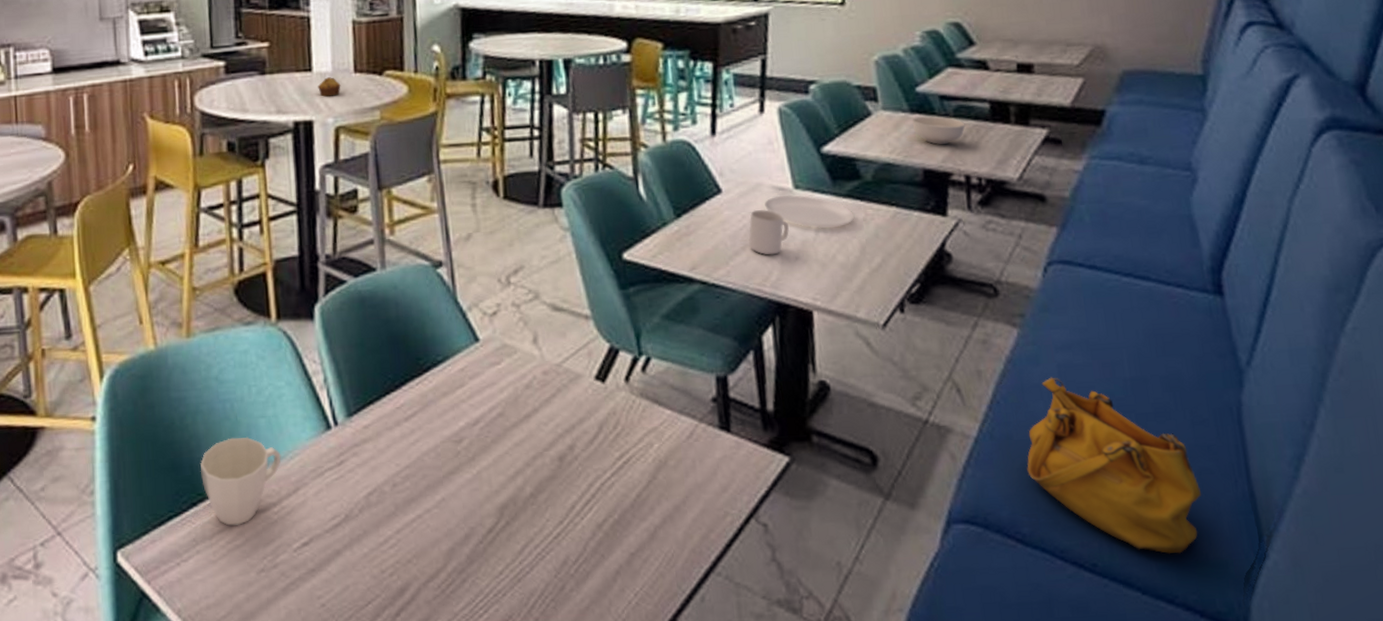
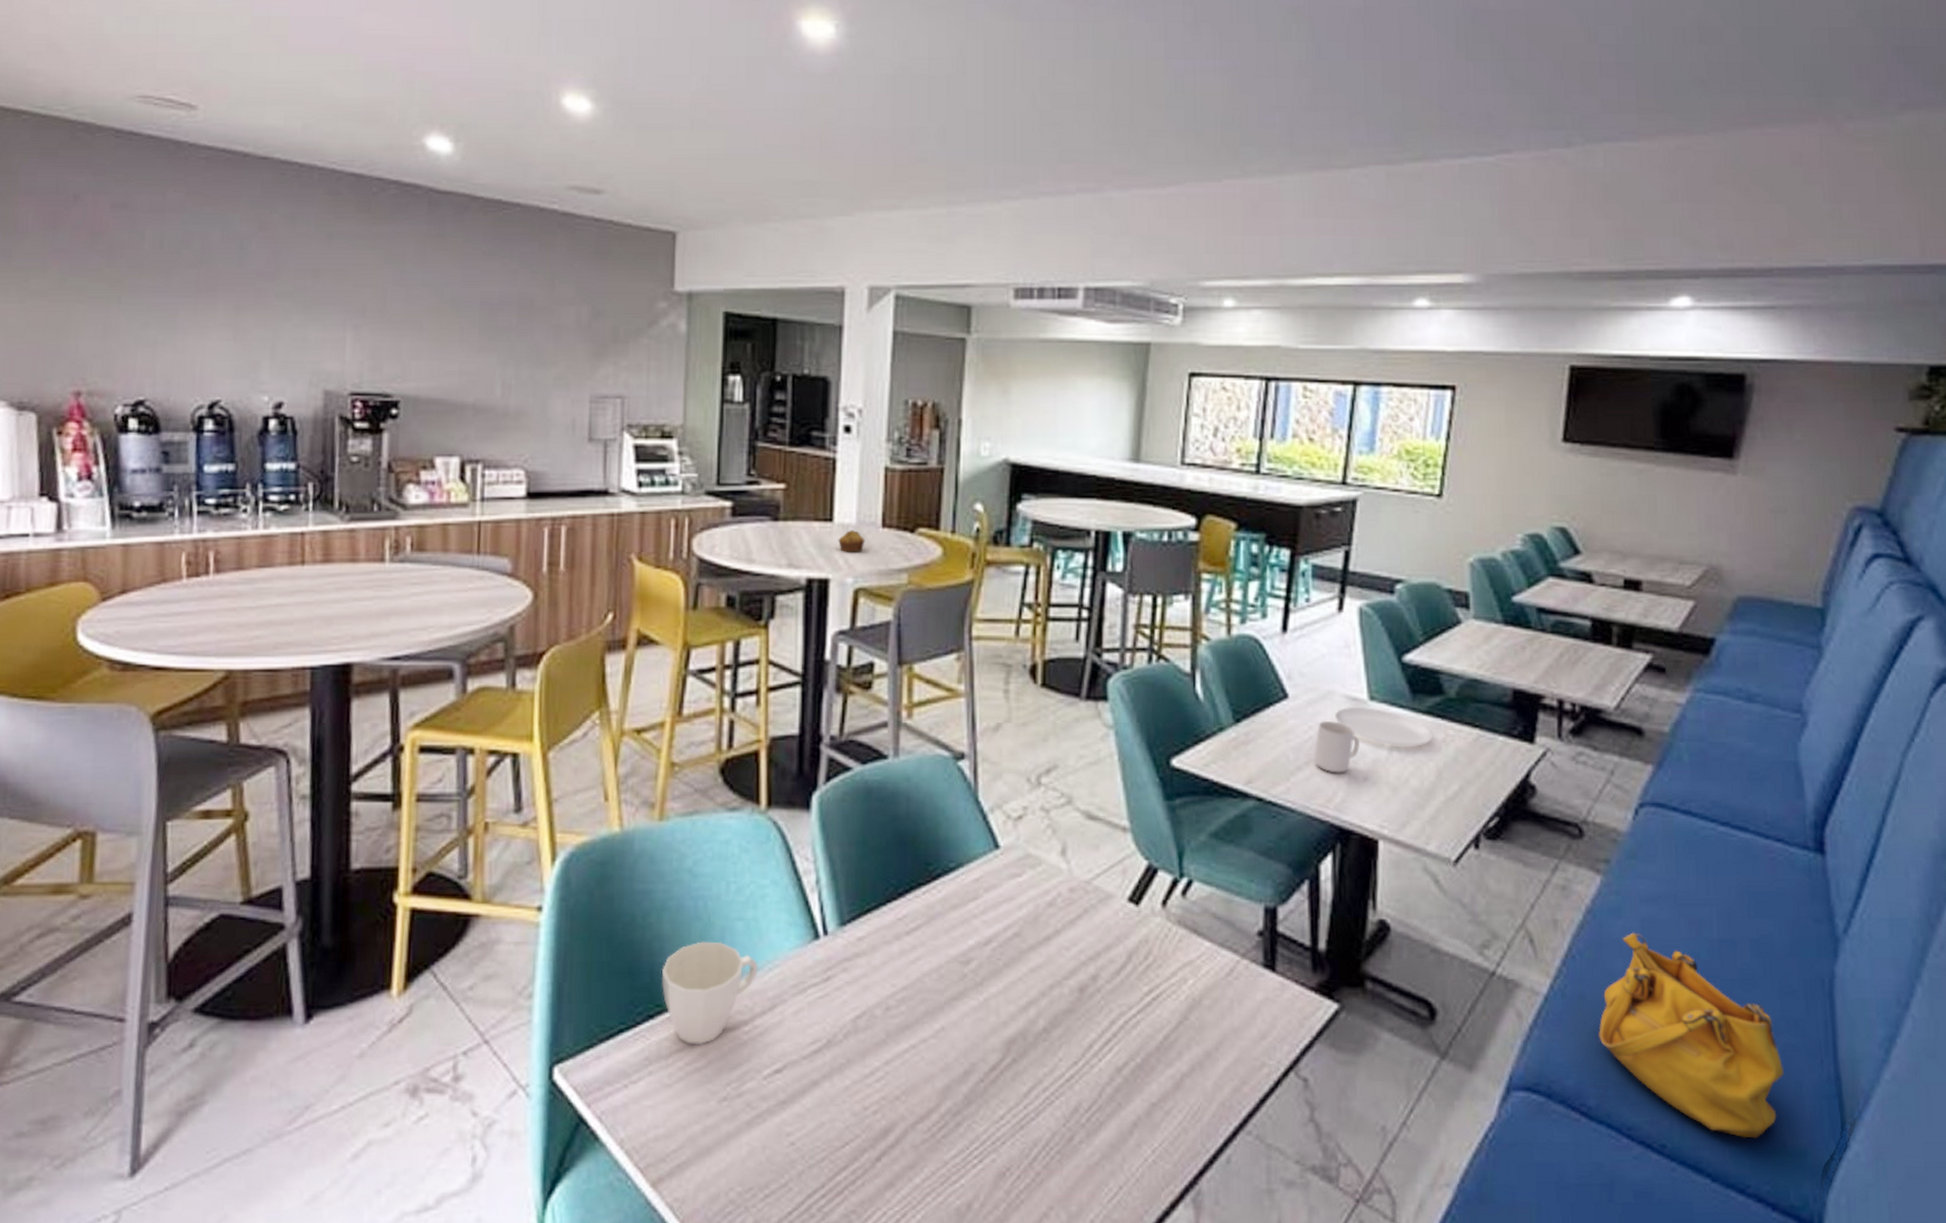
bowl: present [912,116,966,145] -> none [1505,630,1563,664]

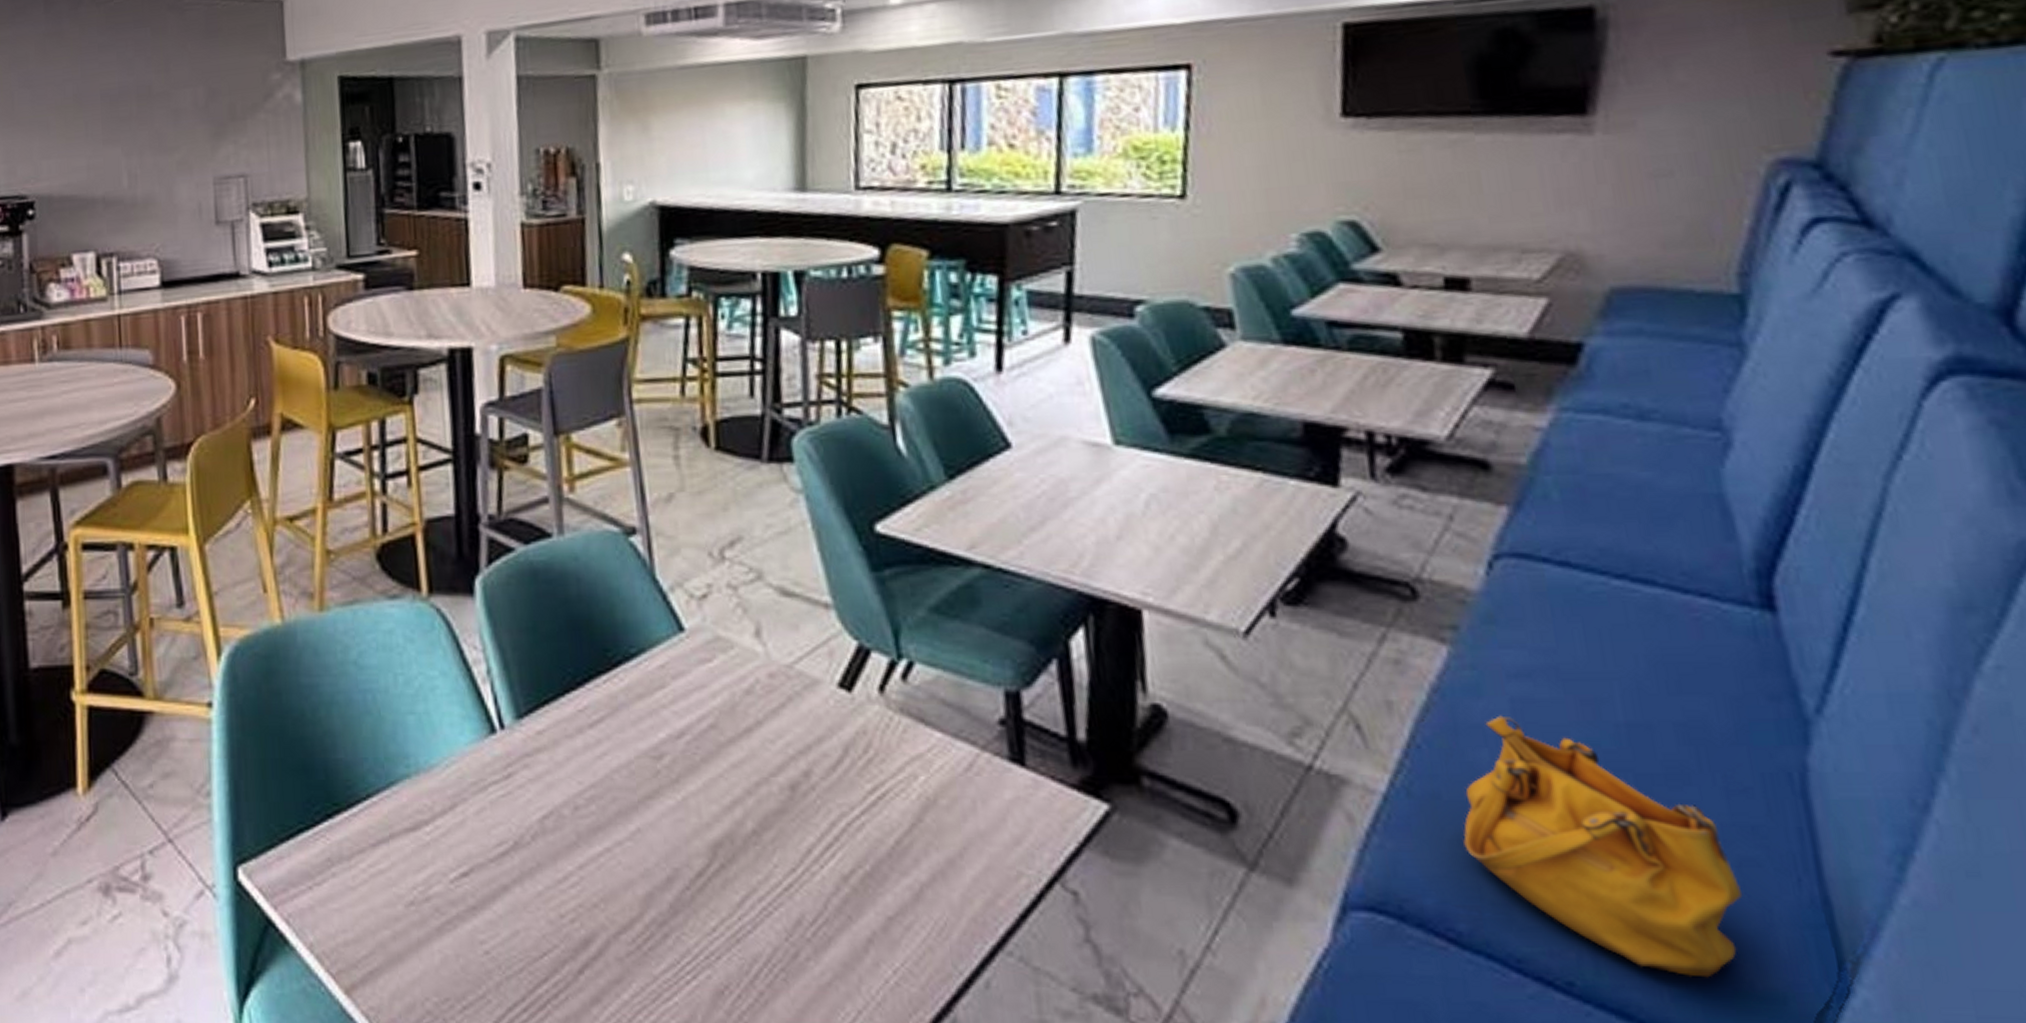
cup: present [661,941,758,1044] -> none [336,736,435,845]
muffin: present [838,530,865,552] -> none [478,293,507,318]
cup: present [1314,720,1360,773] -> none [1049,471,1107,533]
plate: present [1335,706,1433,748] -> none [1072,452,1202,500]

